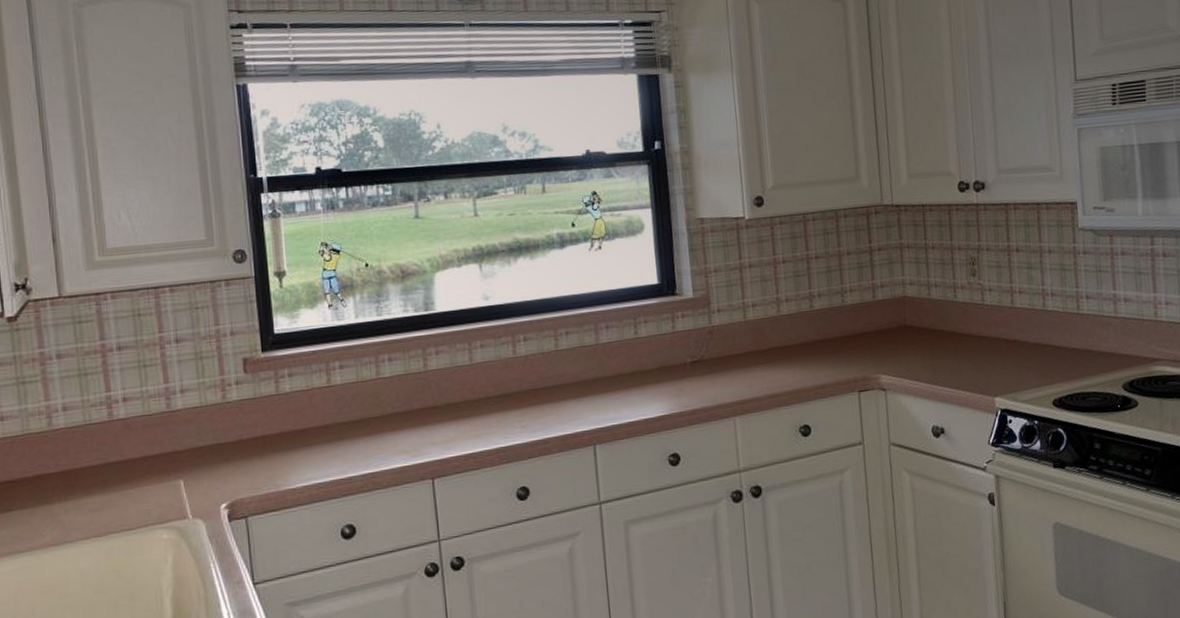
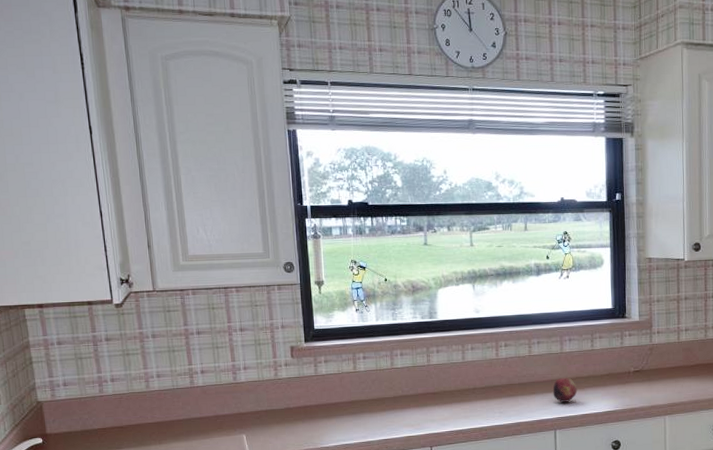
fruit: none [588,375,621,409] -> present [553,377,578,402]

